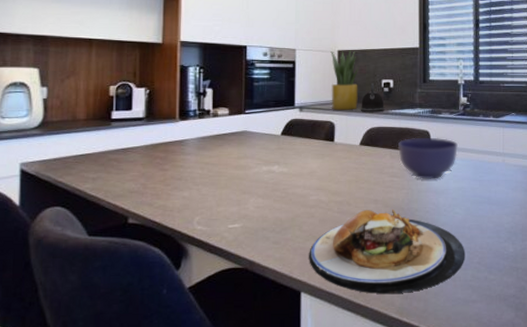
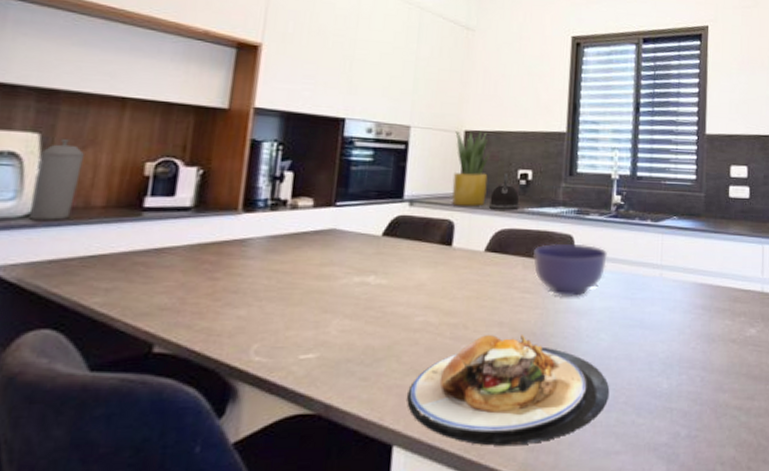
canister: none [39,72,68,130] -> present [29,139,84,220]

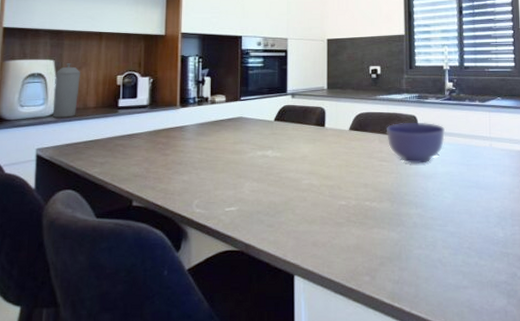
plate: present [407,334,610,446] -> none [302,193,455,279]
planter: present [451,130,491,207] -> none [320,38,348,96]
kettle: present [489,173,520,211] -> none [350,69,373,98]

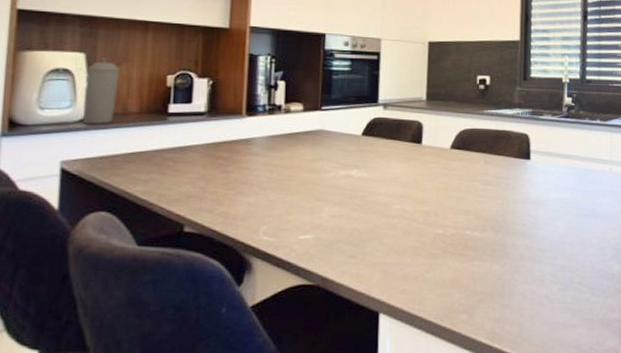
bowl: present [386,122,445,164] -> none [492,141,560,188]

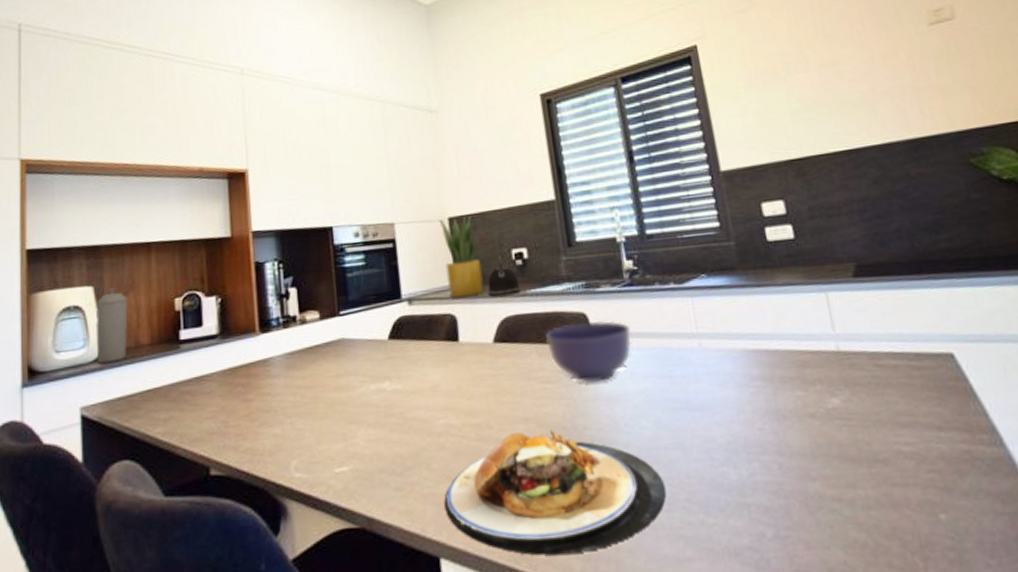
plate: none [389,221,566,317] -> present [444,428,667,556]
planter: none [419,41,452,109] -> present [439,215,484,298]
kettle: none [453,78,479,112] -> present [488,255,521,297]
bowl: none [492,141,560,188] -> present [545,320,632,382]

